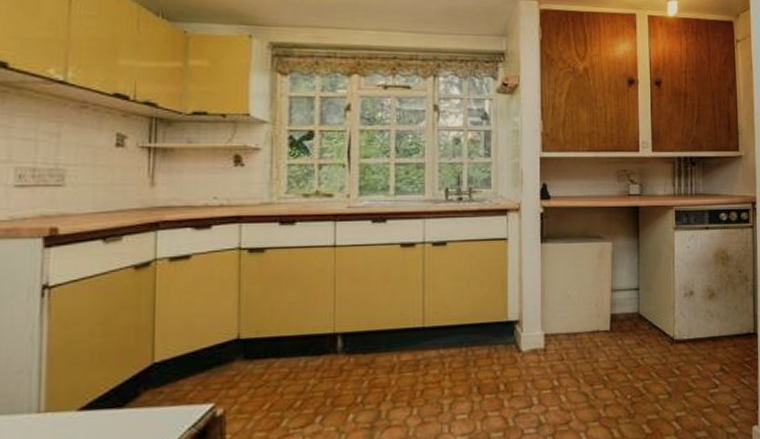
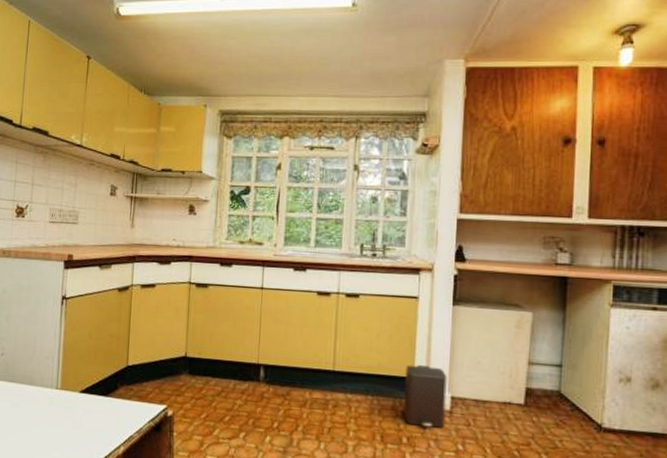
pedal bin: none [499,306,540,370] -> present [403,364,447,428]

